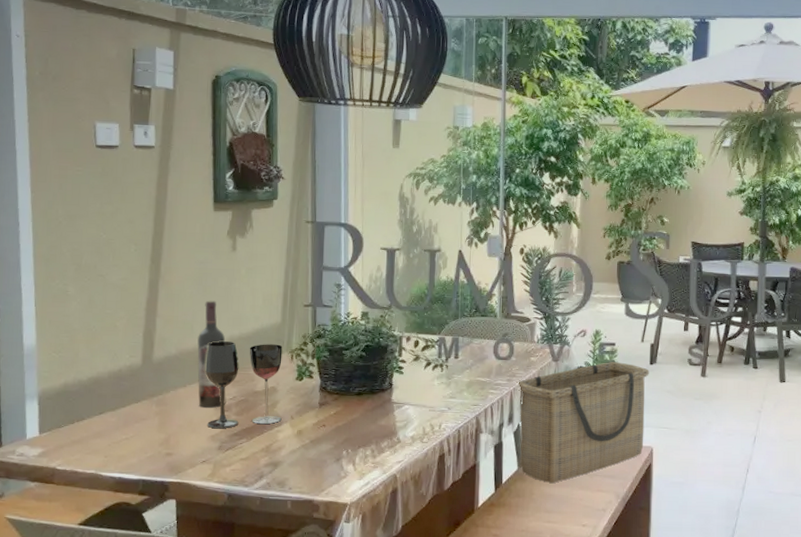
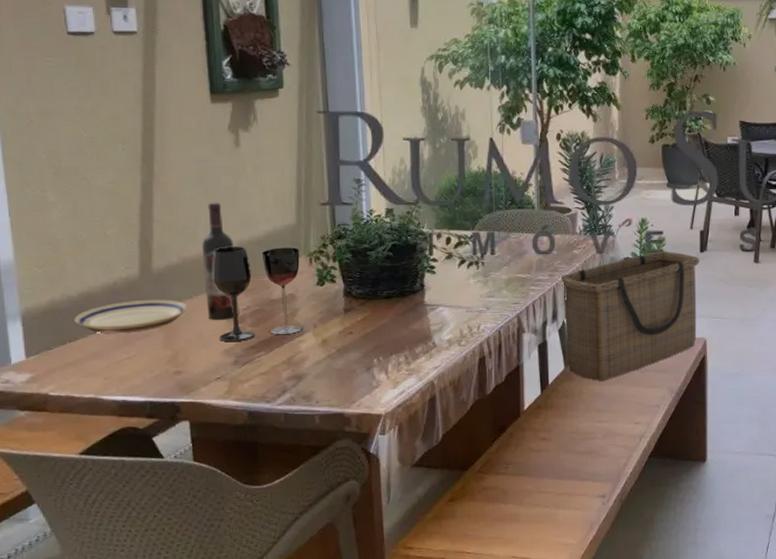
plate: none [82,386,182,416] -> present [74,299,188,333]

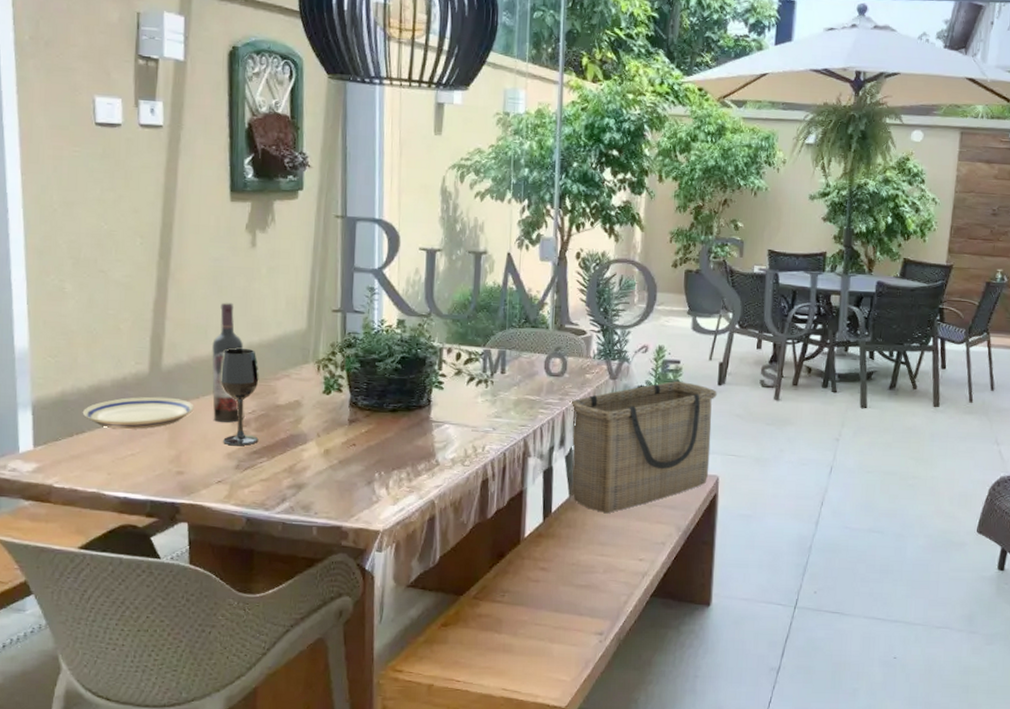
wineglass: present [261,247,303,335] -> none [270,352,308,442]

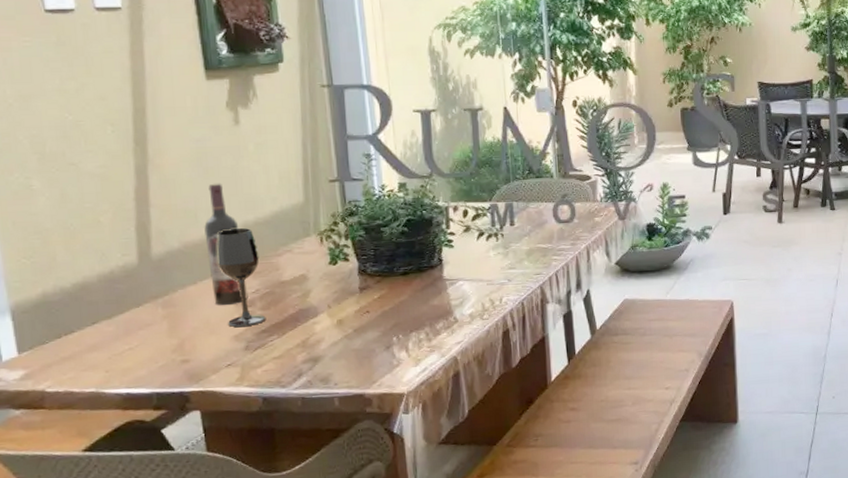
plate: present [82,396,194,429] -> none [68,286,193,325]
basket: present [570,381,717,513] -> none [582,215,724,348]

